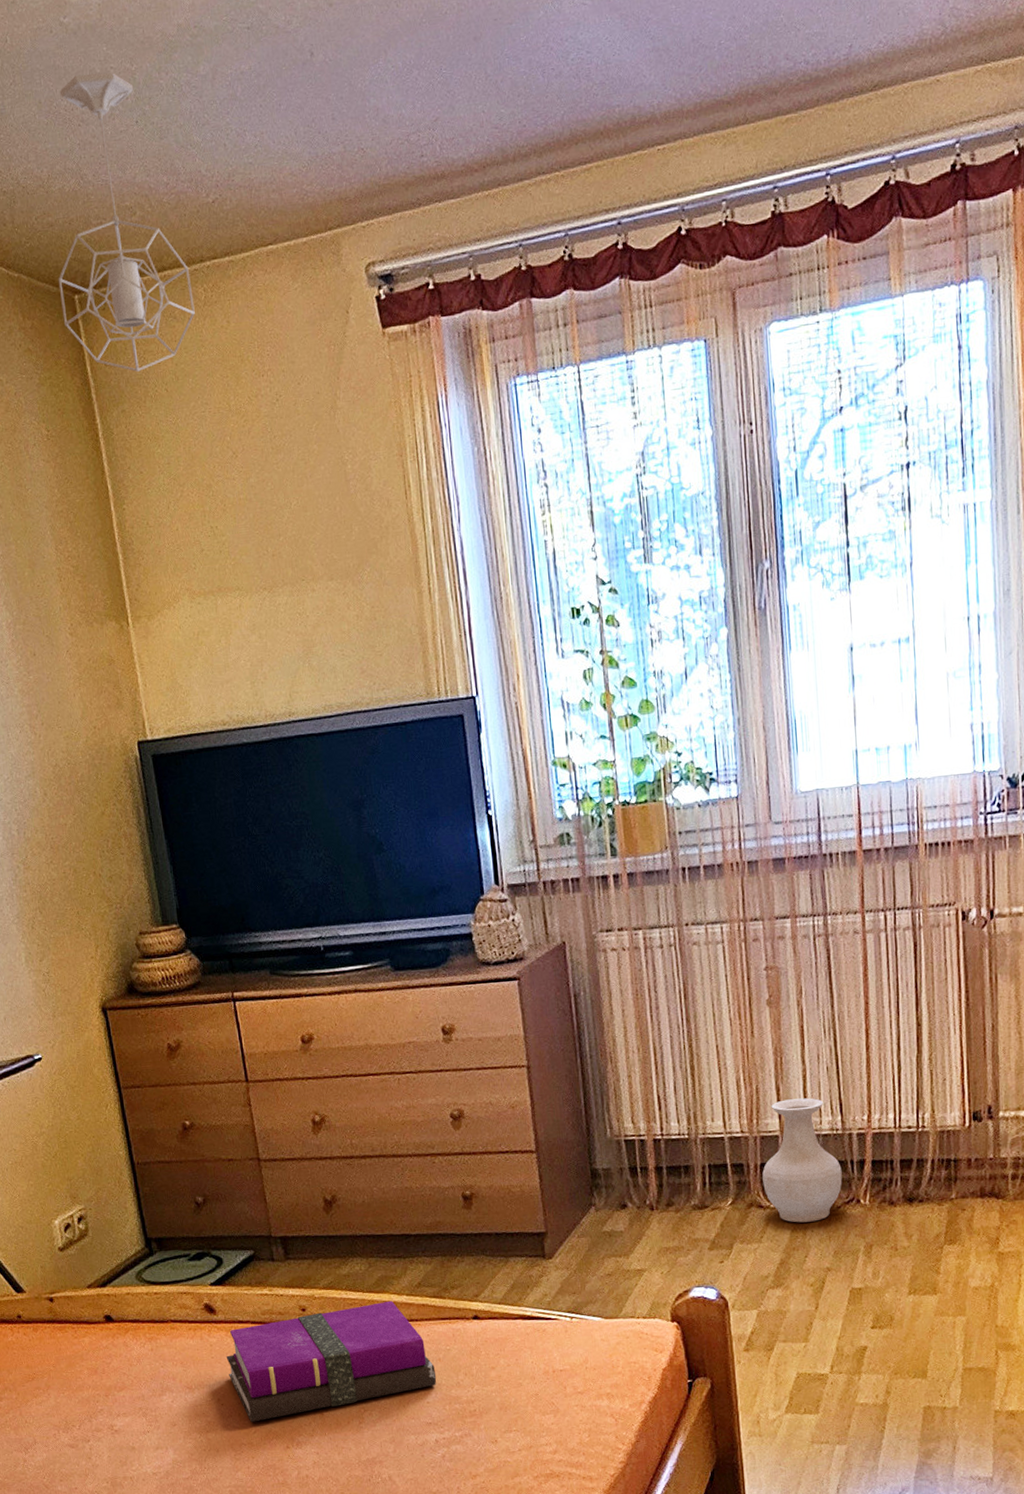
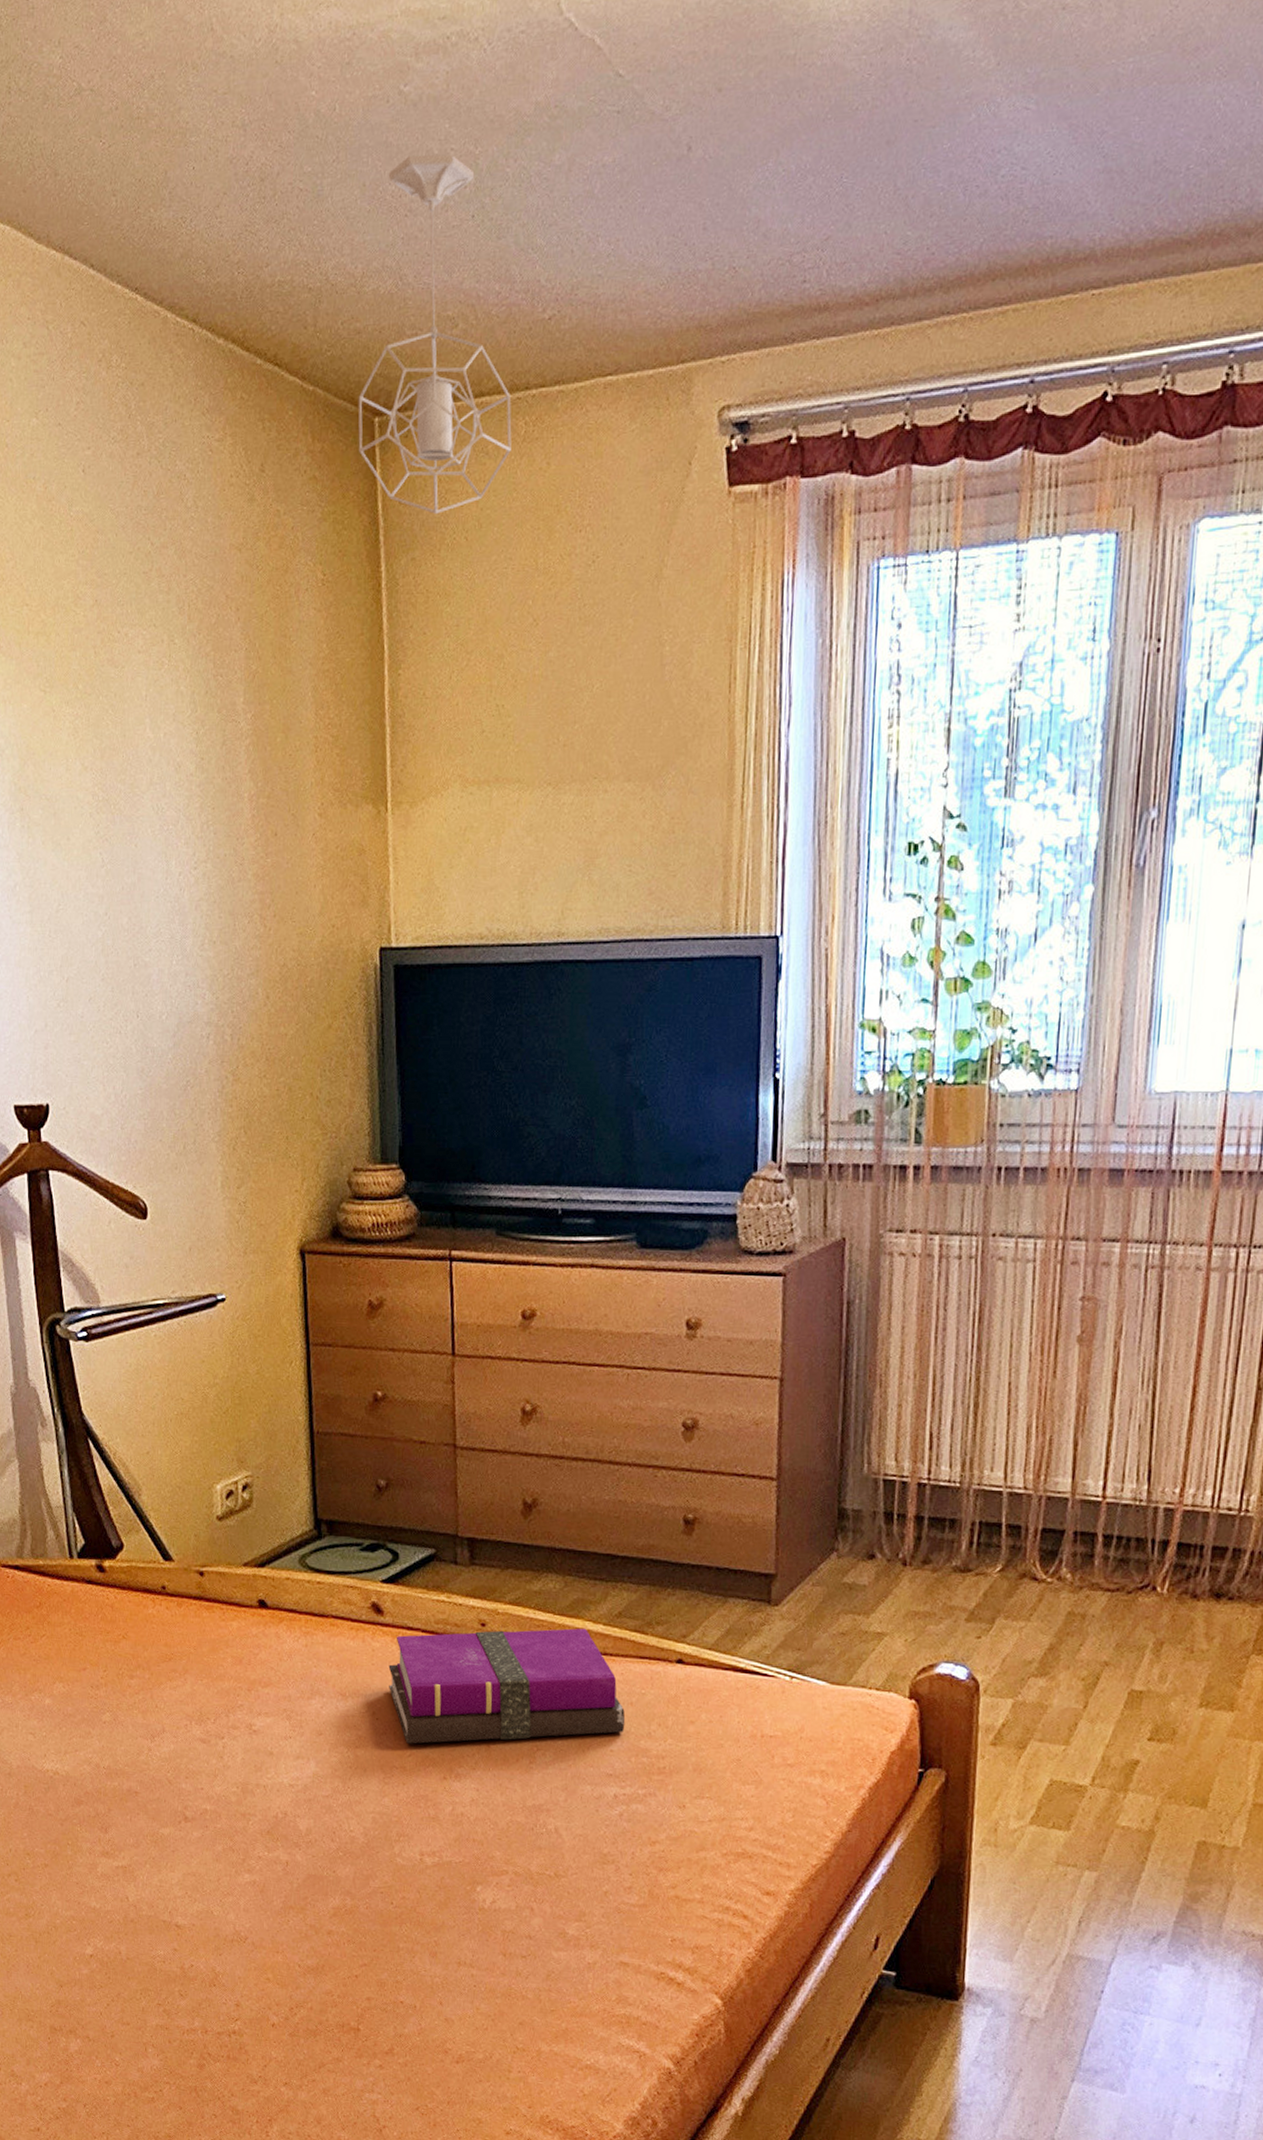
vase: present [762,1098,842,1223] -> none [1041,1457,1140,1605]

